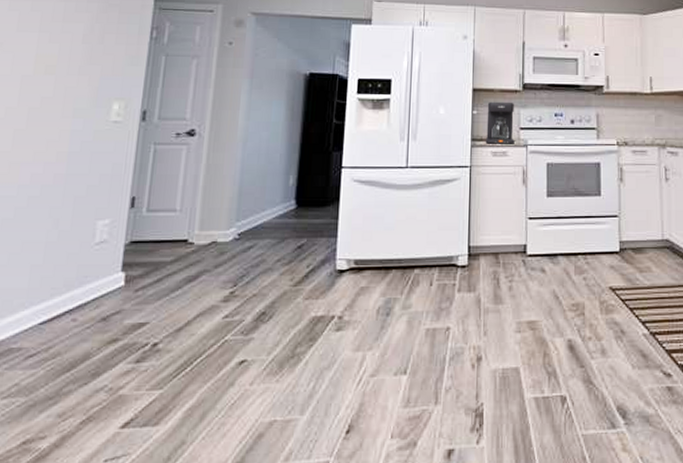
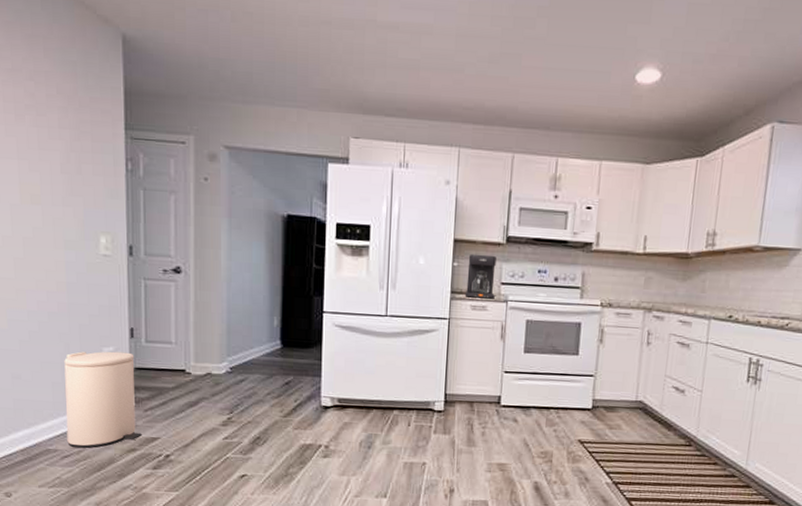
pedal bin: none [36,224,132,344] -> present [64,351,142,449]

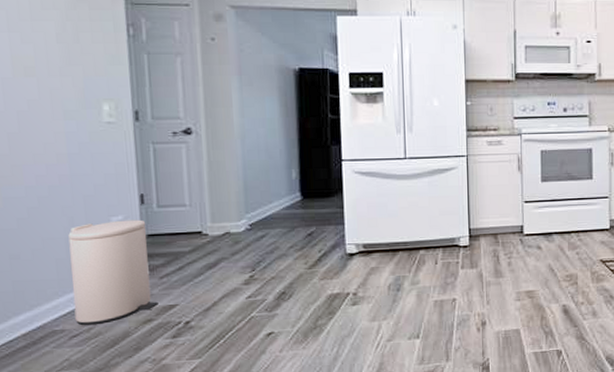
coffee maker: present [465,253,496,299] -> none [480,92,509,134]

